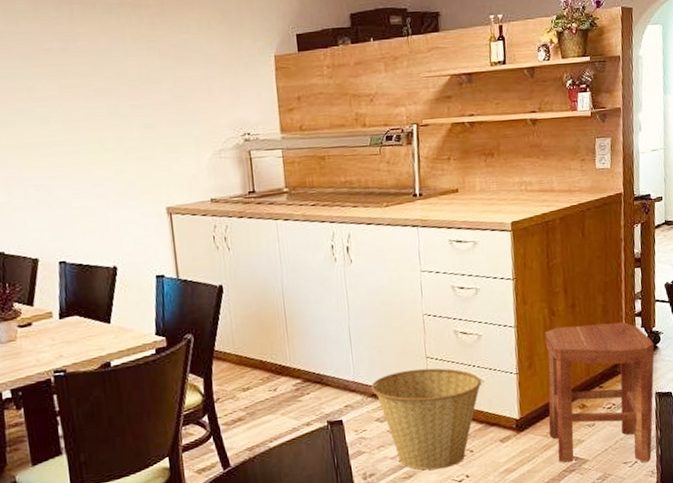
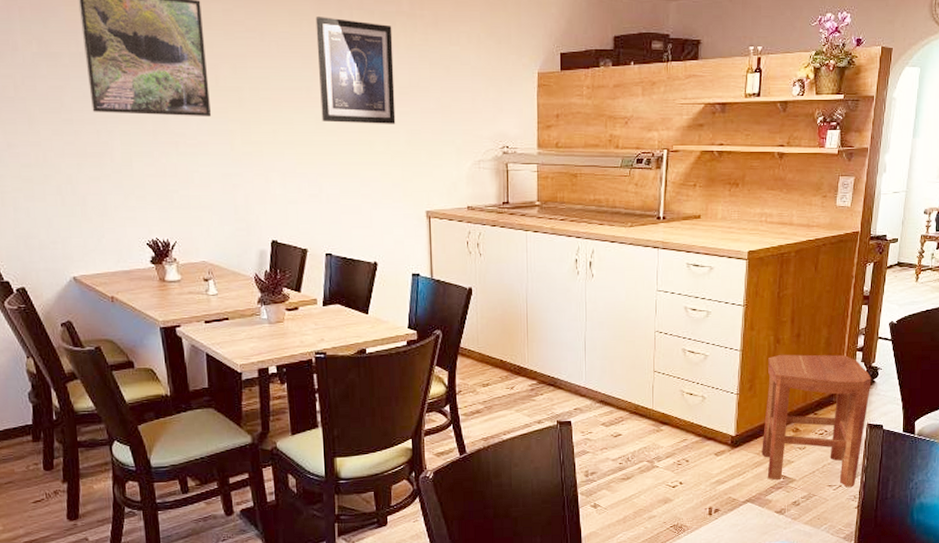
wall art: none [33,13,127,122] -> present [315,17,396,124]
basket: present [370,368,481,470] -> none [600,381,703,475]

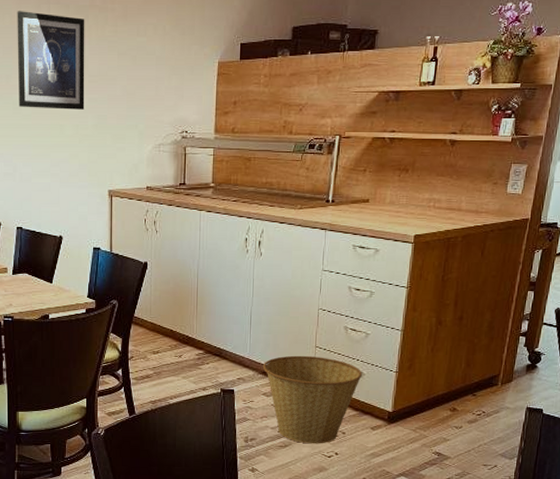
basket: none [600,381,703,475] -> present [262,355,362,444]
stool: present [762,354,872,488] -> none [418,335,534,468]

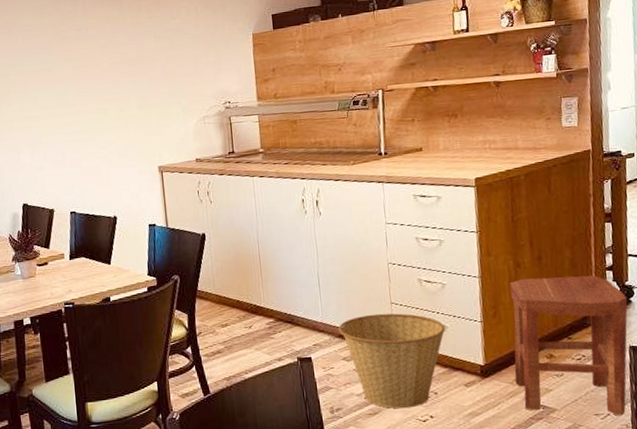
wall art: present [17,11,85,110] -> none [54,8,127,97]
stool: none [418,335,534,468] -> present [510,275,628,416]

